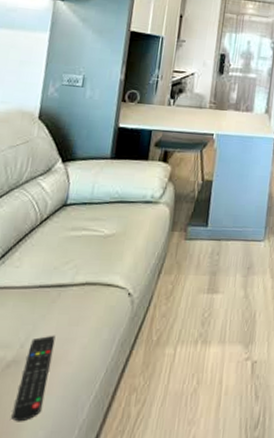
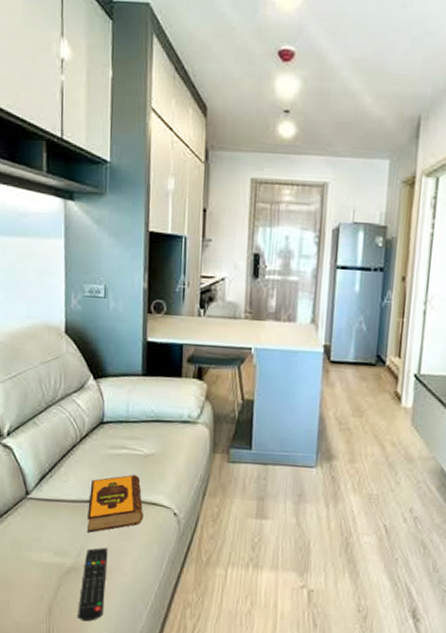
hardback book: none [35,256,98,320] -> present [87,474,144,533]

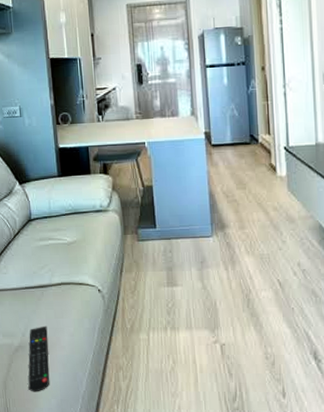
hardback book: present [87,474,144,533] -> none [26,261,73,314]

